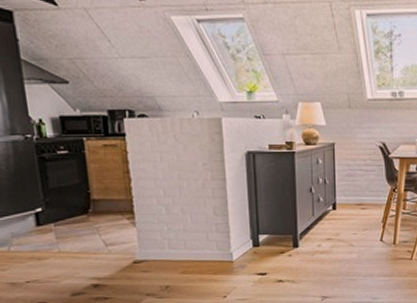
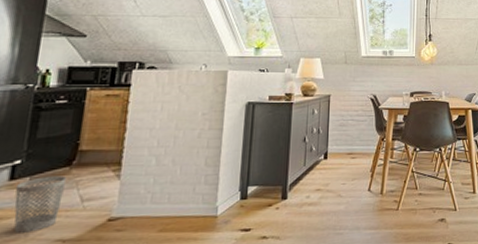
wastebasket: none [43,222,89,272] -> present [14,175,67,233]

